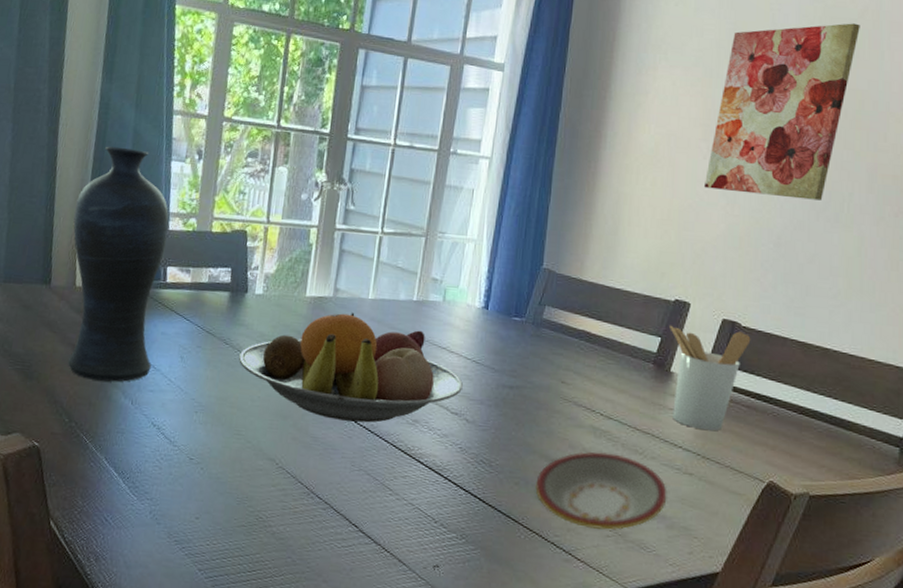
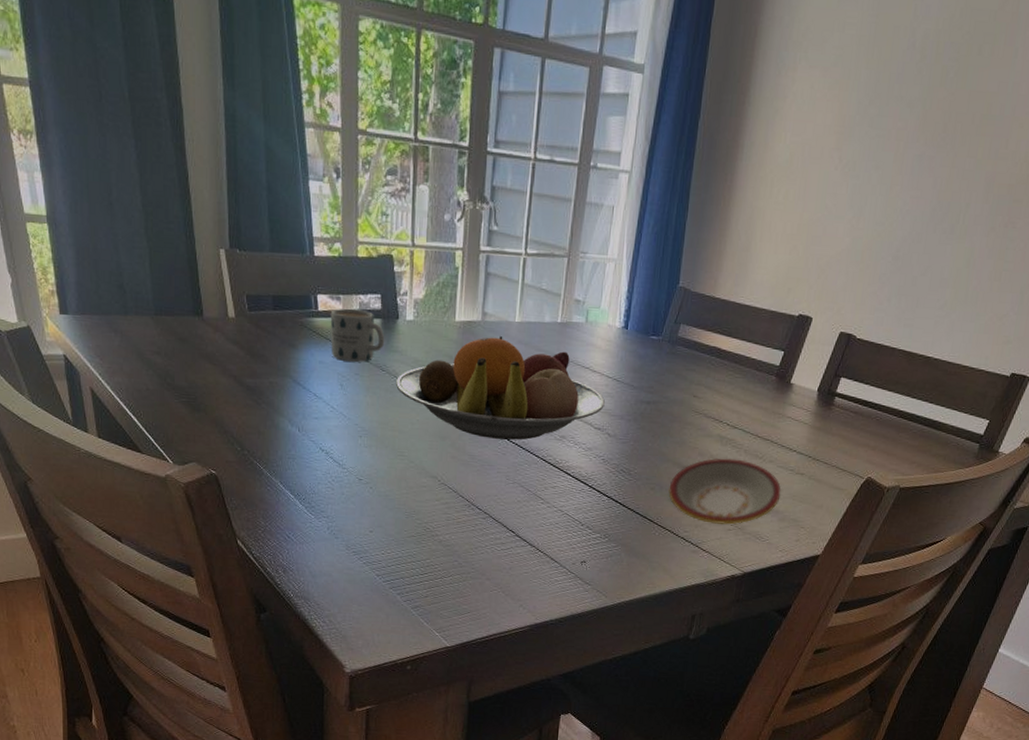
vase: present [67,146,169,382] -> none [216,164,314,411]
mug: none [175,281,232,335] -> present [330,308,385,362]
utensil holder: present [670,325,751,431] -> none [790,339,864,436]
wall art: present [703,23,860,201] -> none [833,15,999,212]

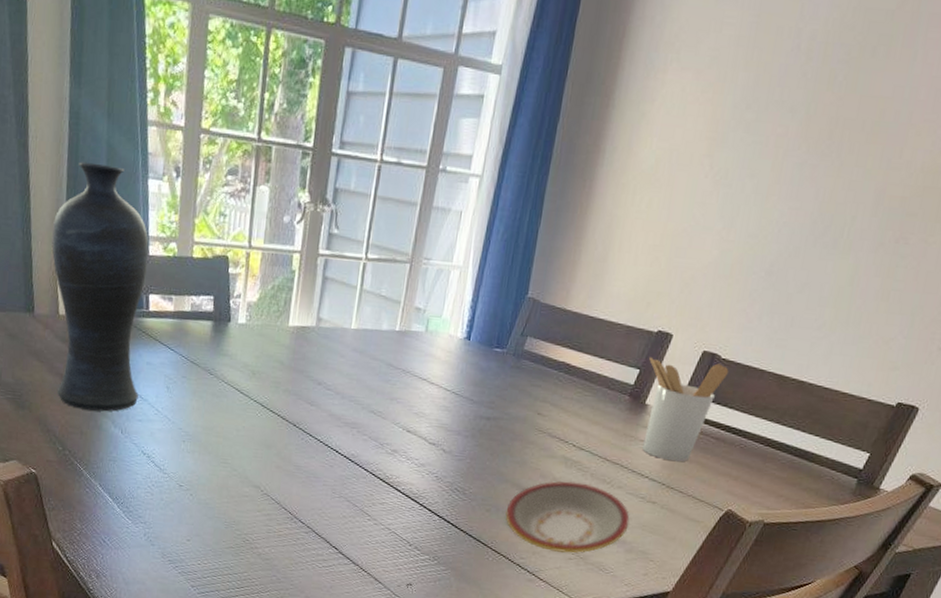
vase: none [216,164,314,411] -> present [52,162,149,412]
mug: present [330,308,385,362] -> none [159,309,215,365]
fruit bowl: present [396,336,605,440] -> none [223,343,442,453]
utensil holder: none [790,339,864,436] -> present [642,356,729,462]

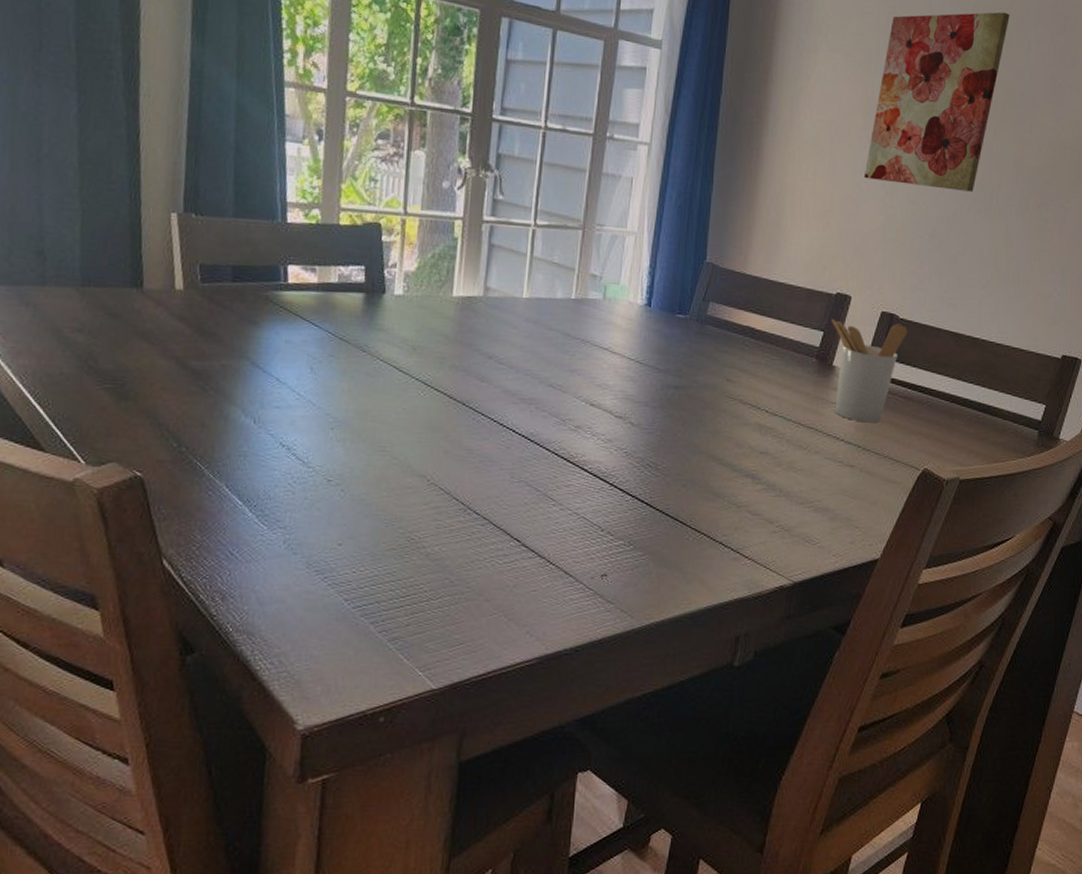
vase: present [52,162,149,412] -> none [167,122,287,399]
plate: present [505,480,630,553] -> none [703,449,830,526]
wall art: none [701,15,897,225] -> present [863,12,1010,192]

